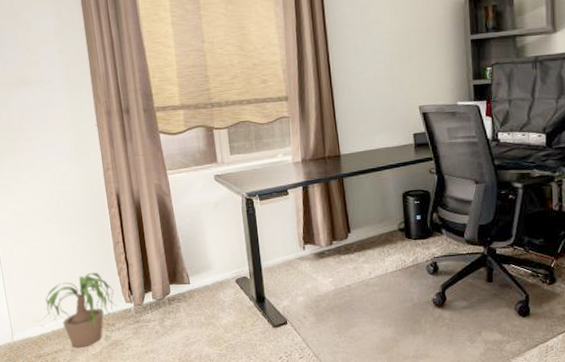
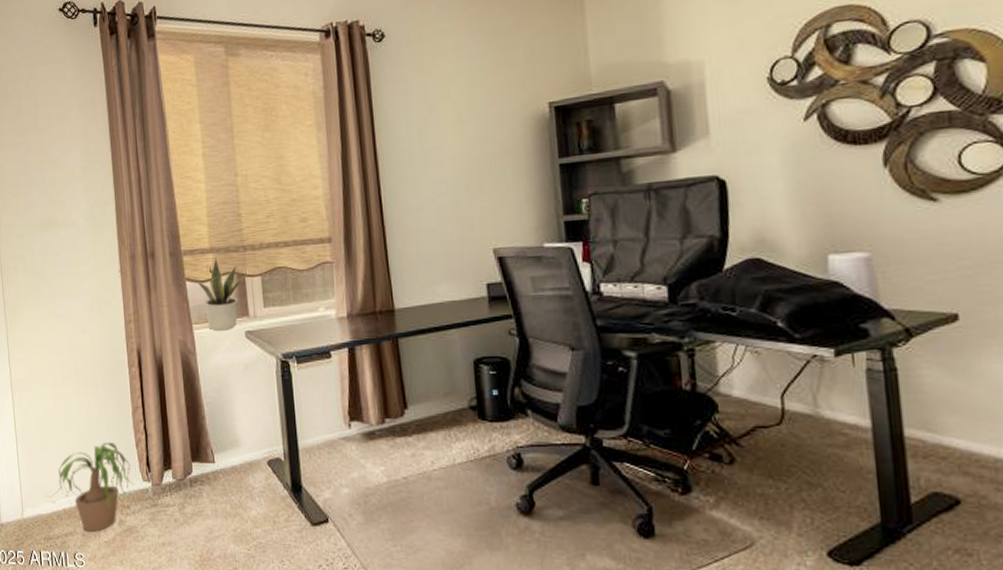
potted plant: none [169,113,216,176] -> present [197,257,248,332]

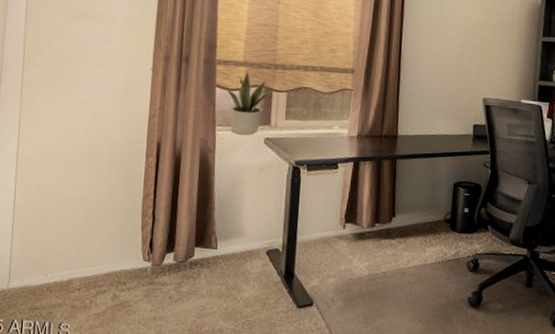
potted plant: present [48,443,135,532] -> none [40,223,135,305]

